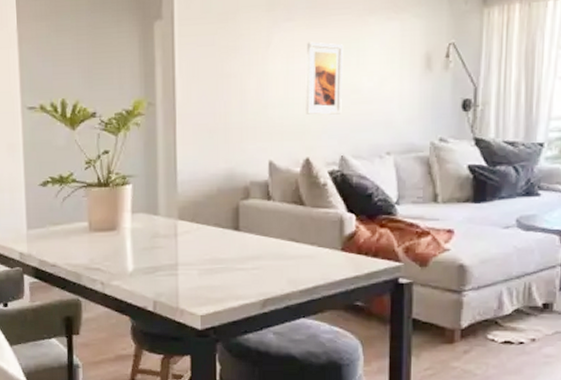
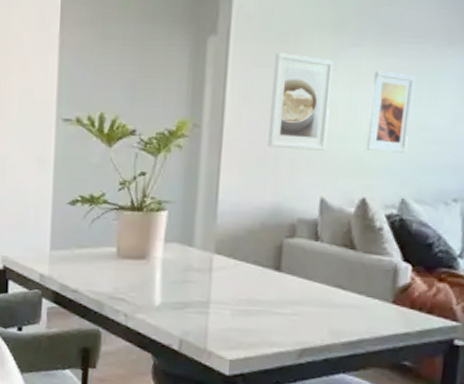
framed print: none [216,32,270,119] -> present [268,53,334,150]

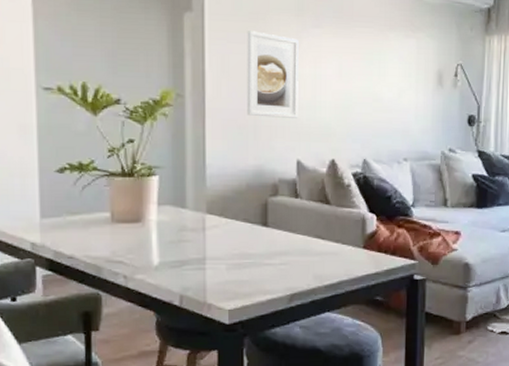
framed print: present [366,71,416,153] -> none [332,49,367,120]

